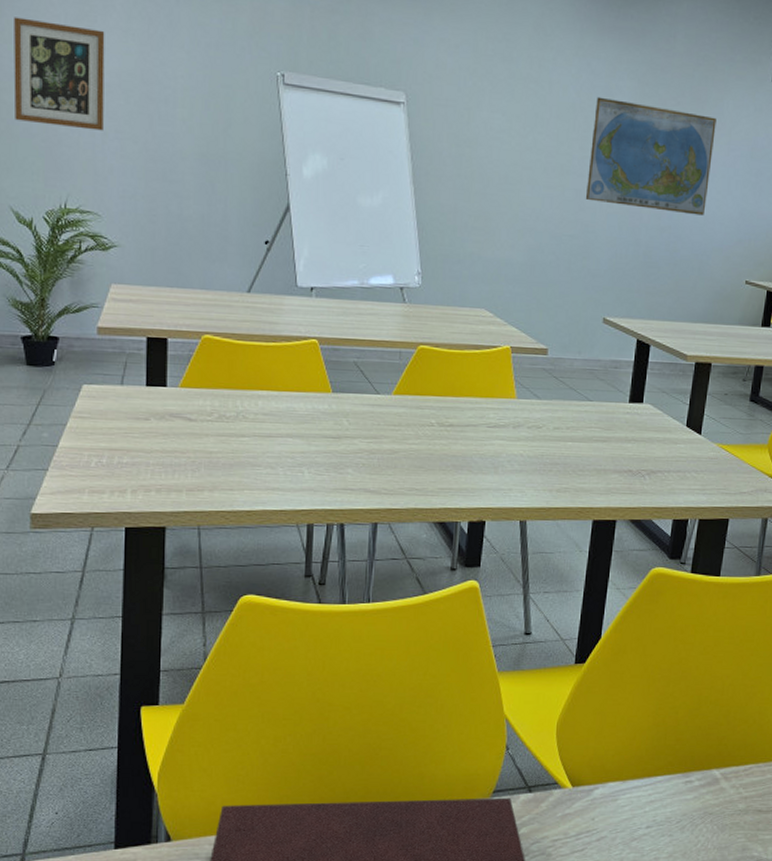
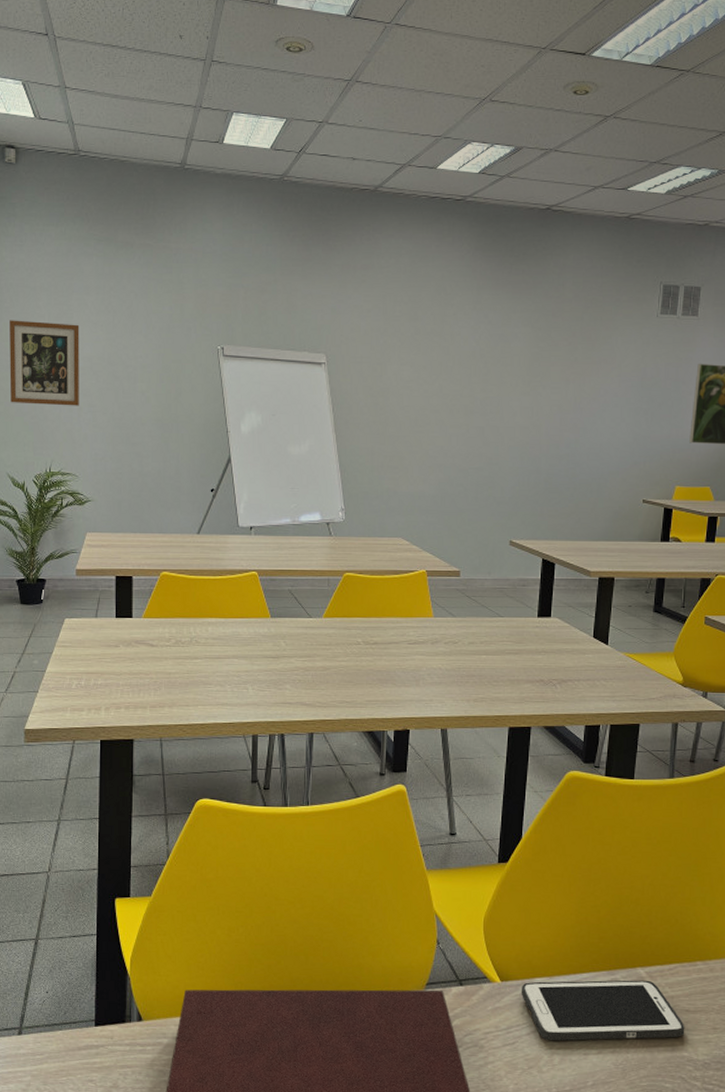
world map: present [585,96,717,216] -> none [488,343,607,443]
cell phone: none [592,782,757,846] -> present [521,980,685,1041]

